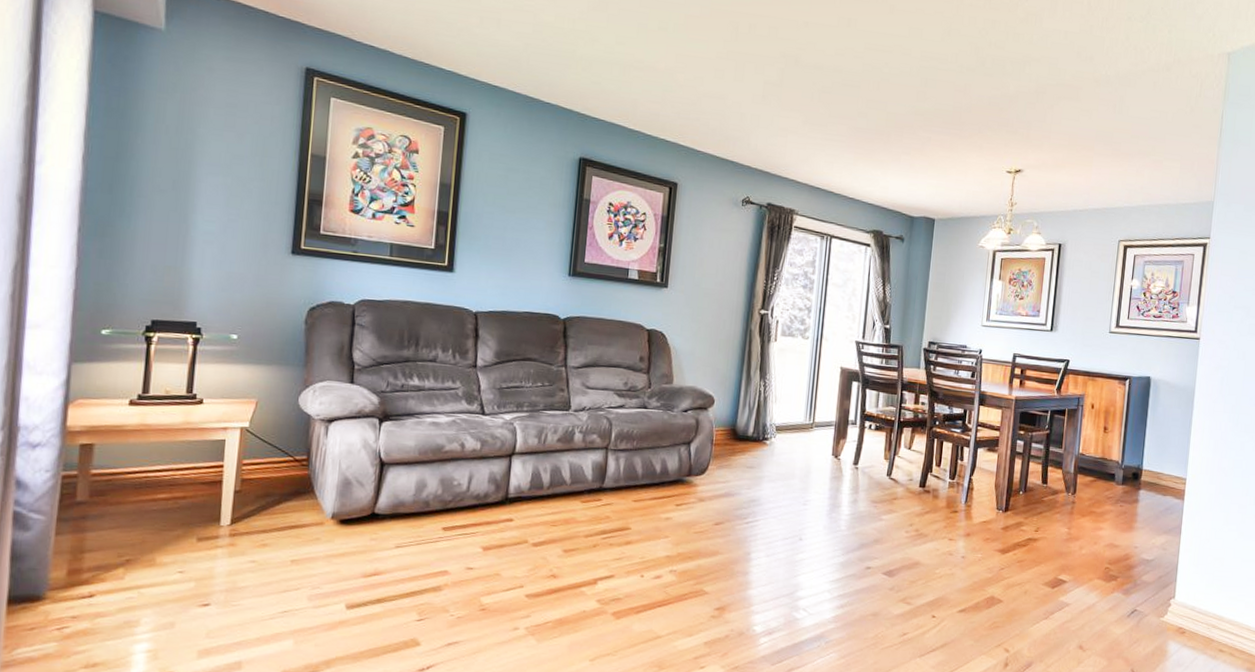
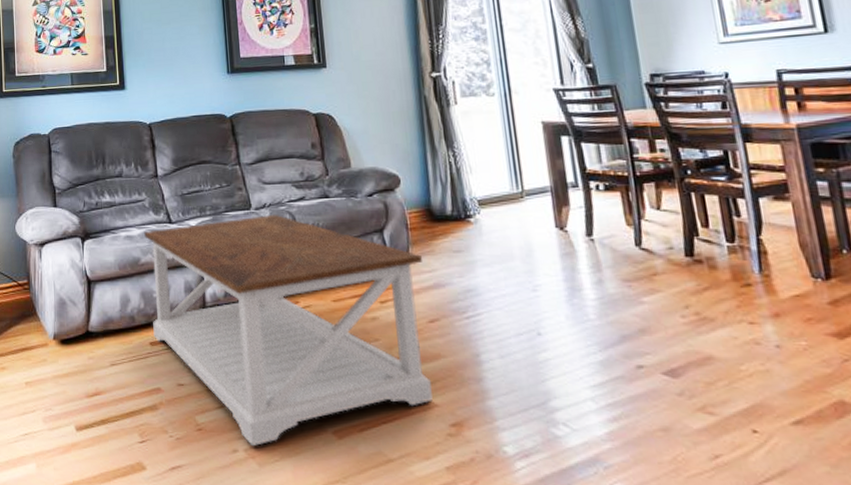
coffee table: none [448,417,720,624] -> present [144,214,433,446]

